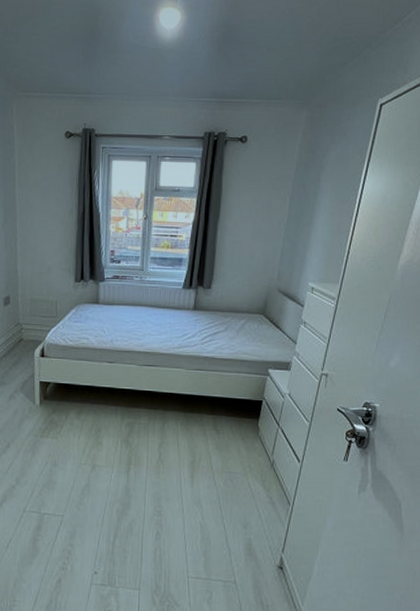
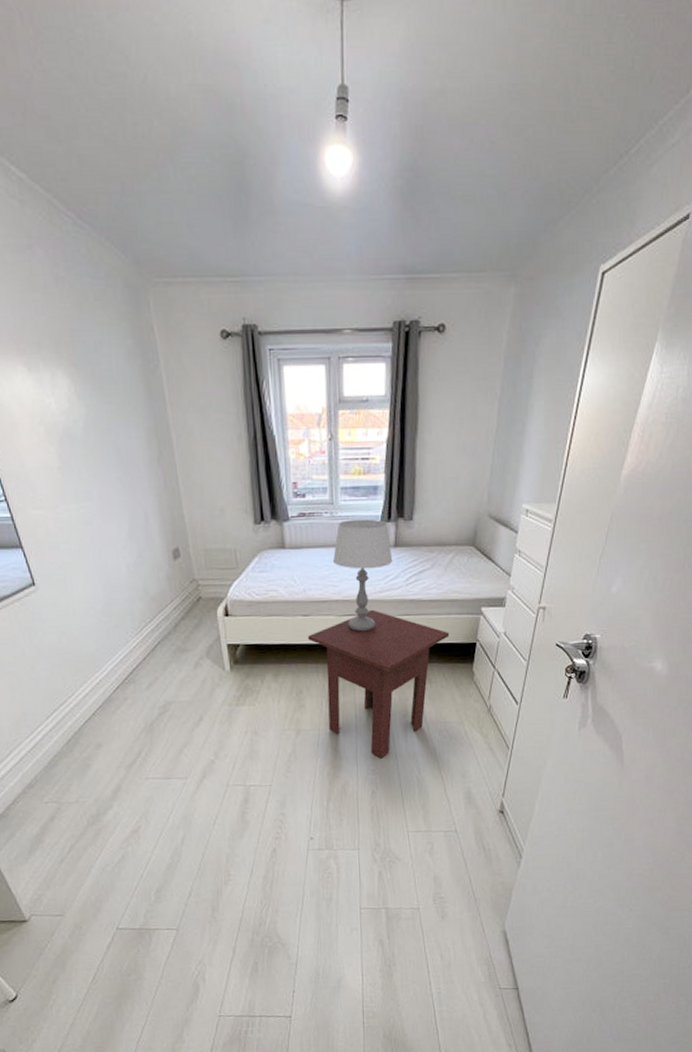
side table: none [110,362,238,501] -> present [307,609,450,759]
table lamp: none [138,284,191,382] -> present [332,519,393,632]

